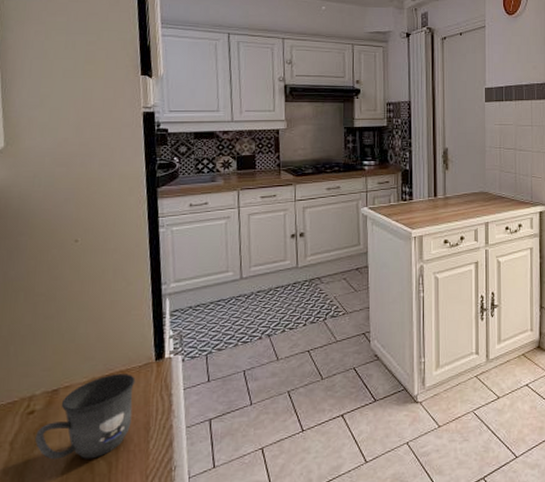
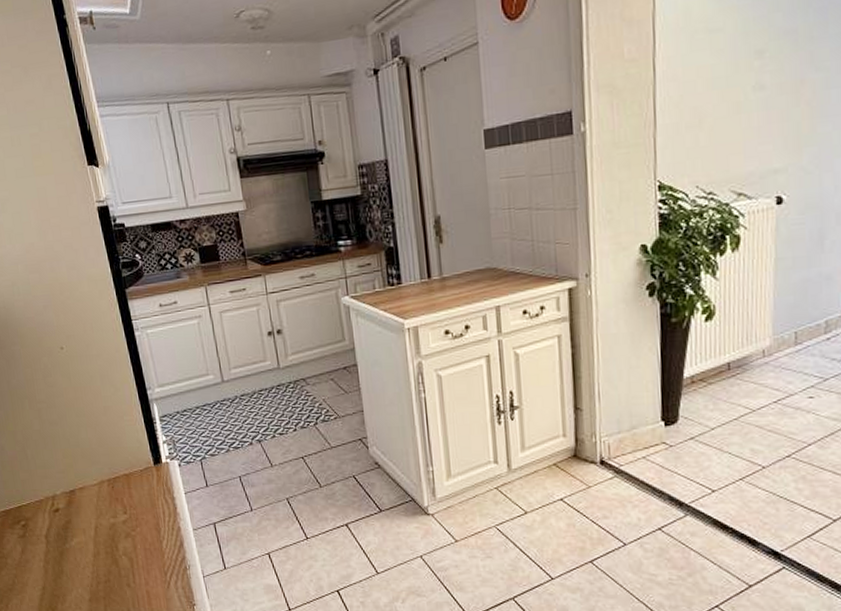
mug: present [34,374,136,460] -> none [64,477,143,554]

